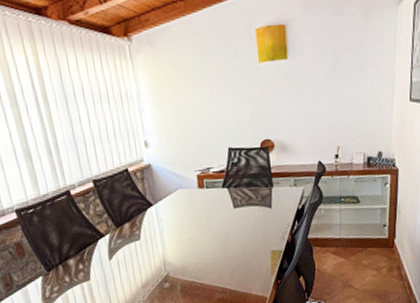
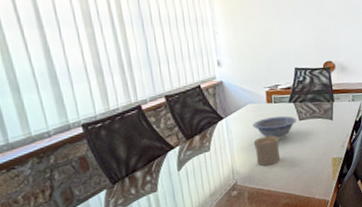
decorative bowl: none [183,202,232,230] -> present [252,116,297,140]
cup: none [185,225,214,258] -> present [253,136,281,166]

